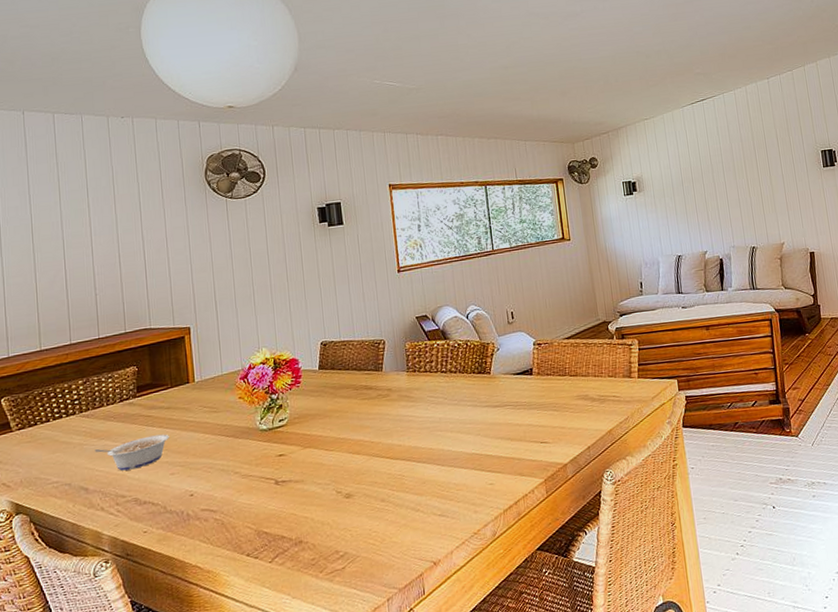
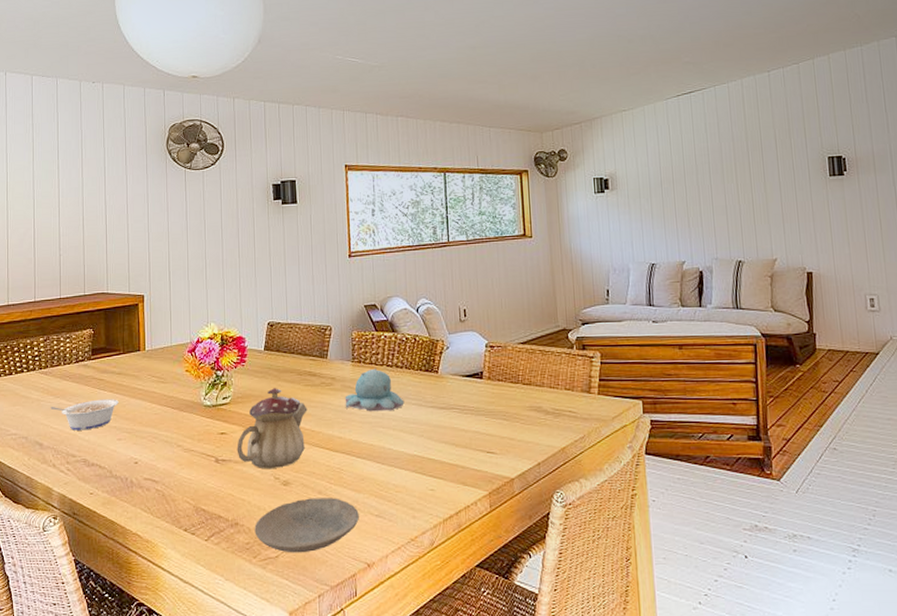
teapot: none [296,405,366,485] -> present [237,388,307,469]
plate: none [319,503,423,563] -> present [254,498,359,553]
candle: none [402,375,460,418] -> present [345,368,404,412]

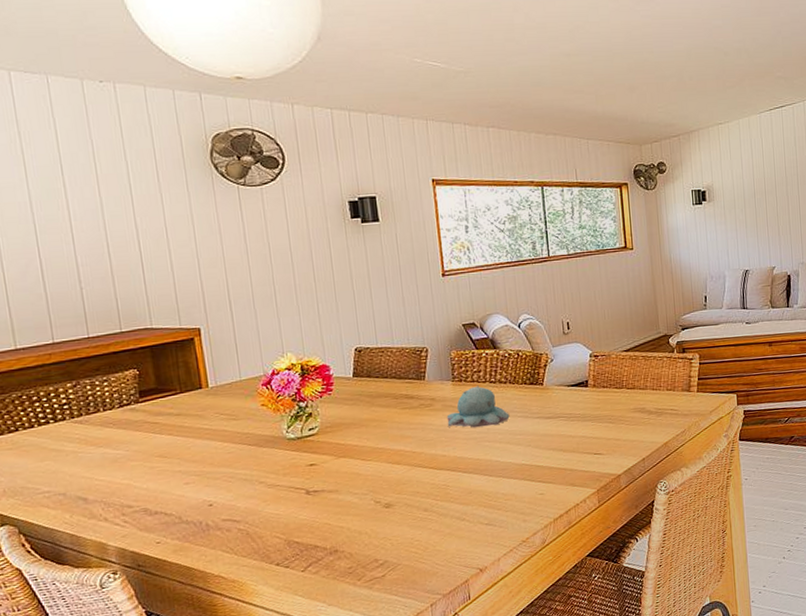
legume: present [50,399,119,431] -> none [92,442,181,480]
teapot: present [237,388,307,469] -> none [329,414,407,495]
plate: present [254,498,359,553] -> none [356,513,469,571]

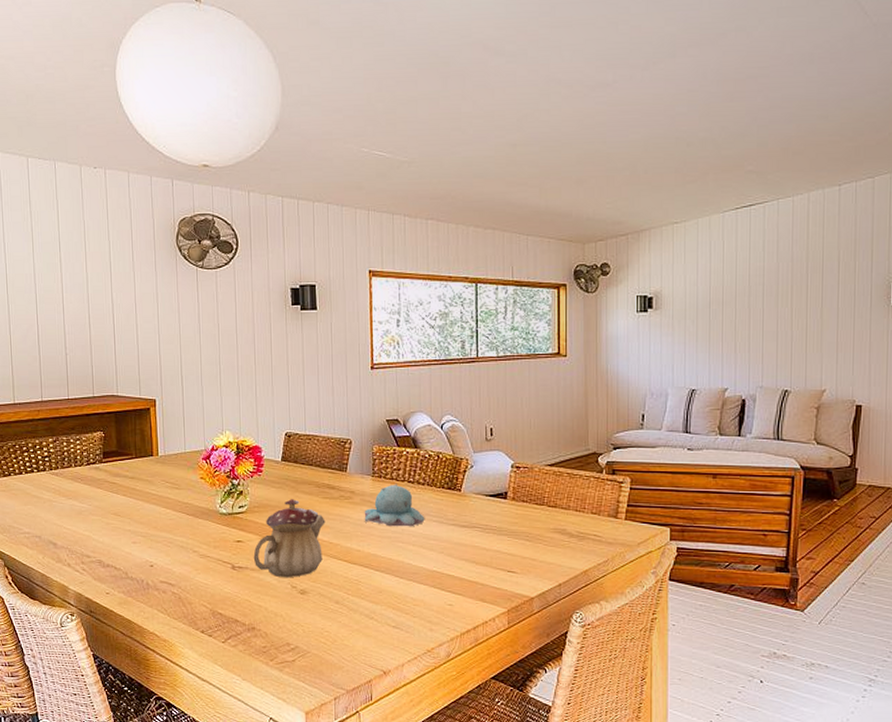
teapot: none [329,414,407,495] -> present [253,499,326,578]

